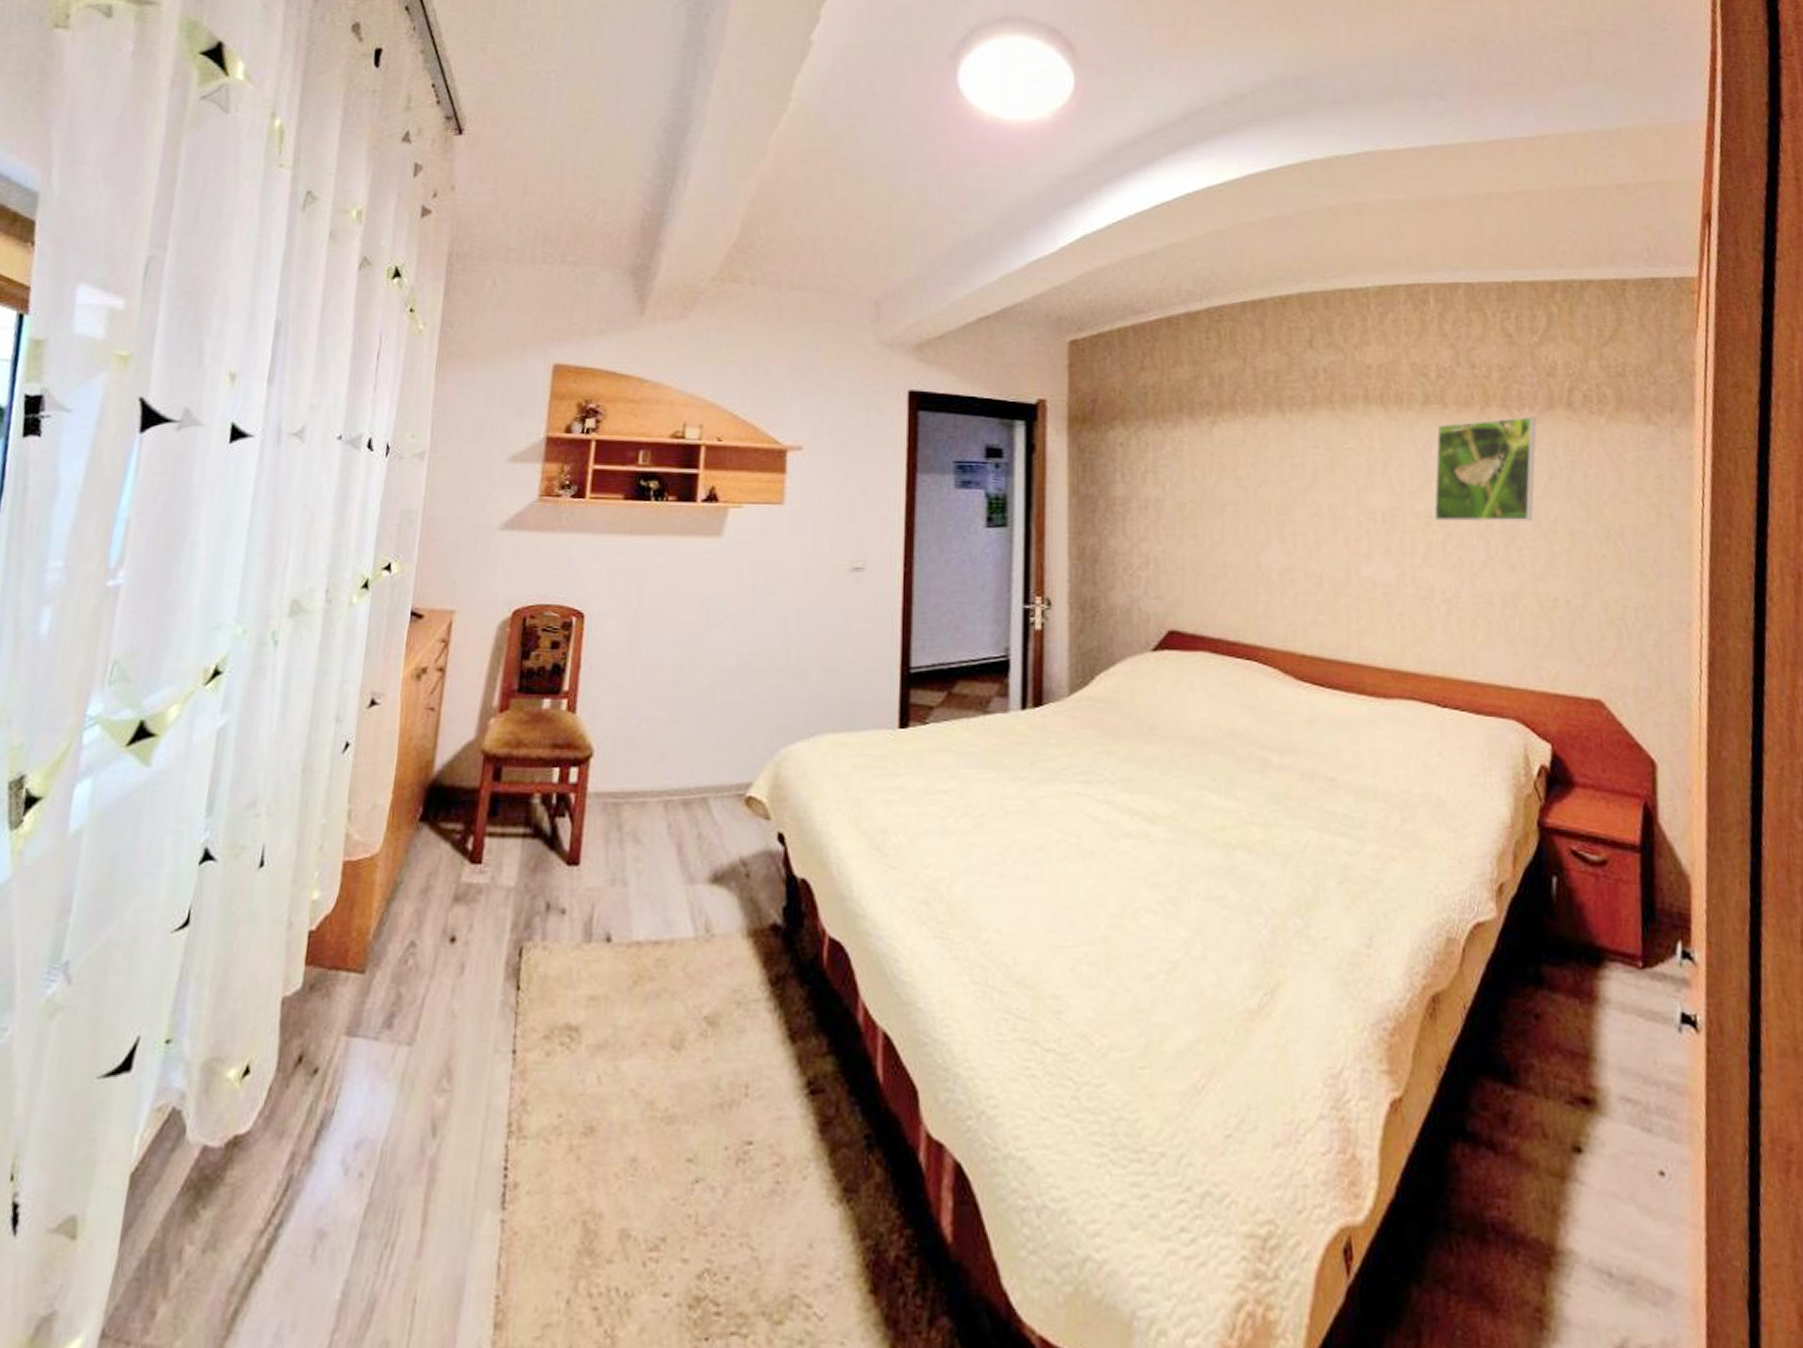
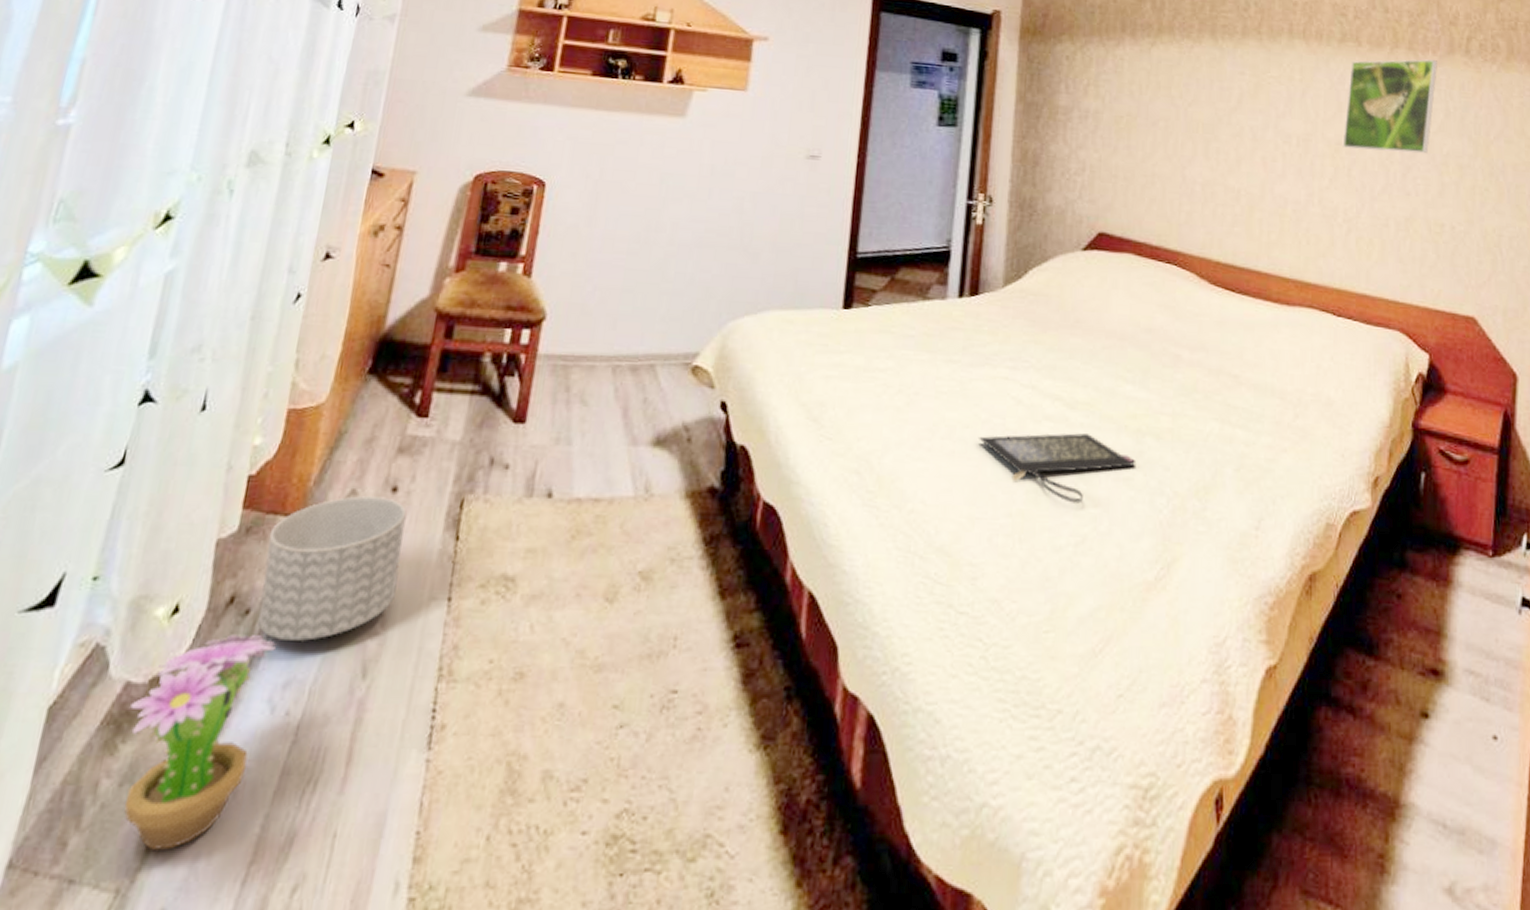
decorative plant: none [208,1095,346,1318] -> present [124,634,276,850]
planter: none [327,948,466,1099] -> present [258,496,406,641]
clutch bag: none [1054,850,1229,926] -> present [979,433,1137,504]

